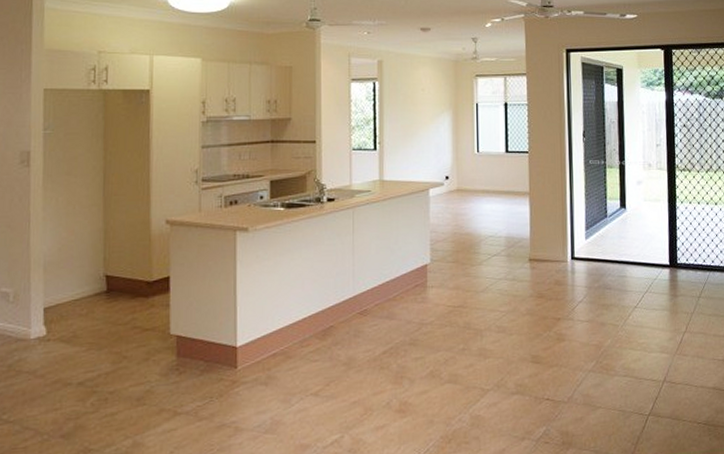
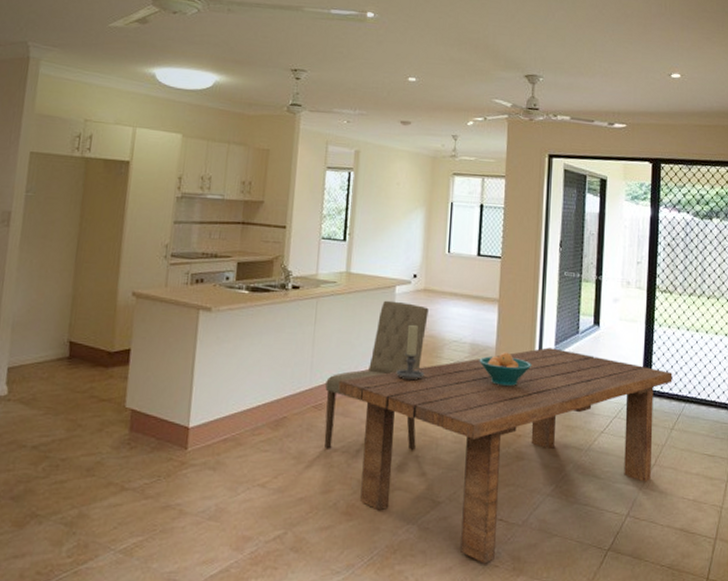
dining chair: none [369,203,463,352] -> present [324,300,429,450]
dining table: none [381,233,697,442] -> present [338,347,673,564]
candle holder: none [436,224,464,278] -> present [396,324,425,381]
fruit bowl: none [515,241,565,275] -> present [479,352,531,387]

